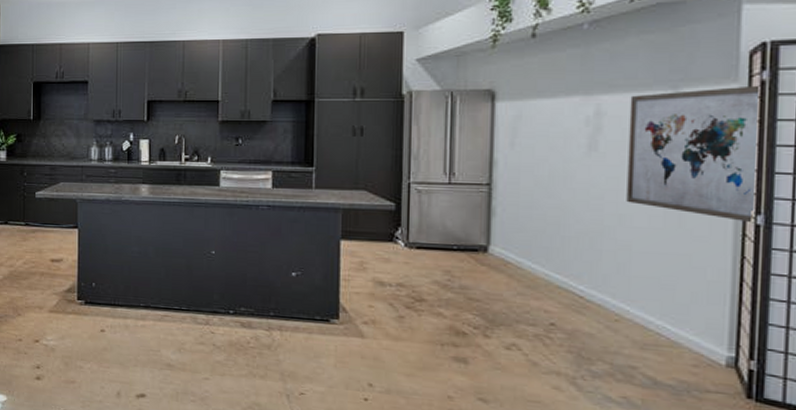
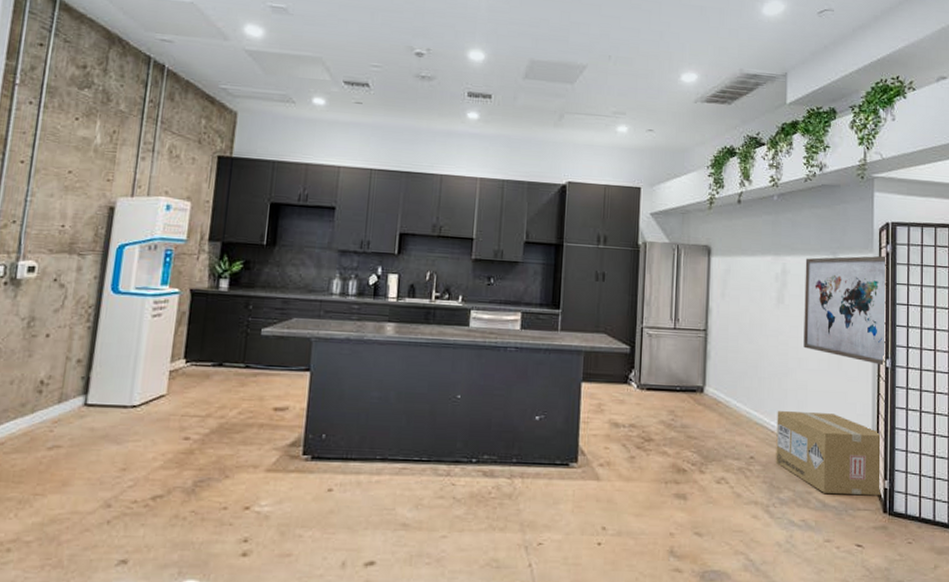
cardboard box: none [585,274,746,379] -> present [776,411,883,496]

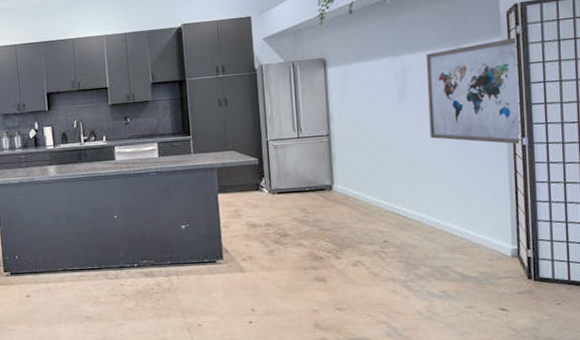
cardboard box: present [776,411,883,496] -> none [407,195,526,266]

